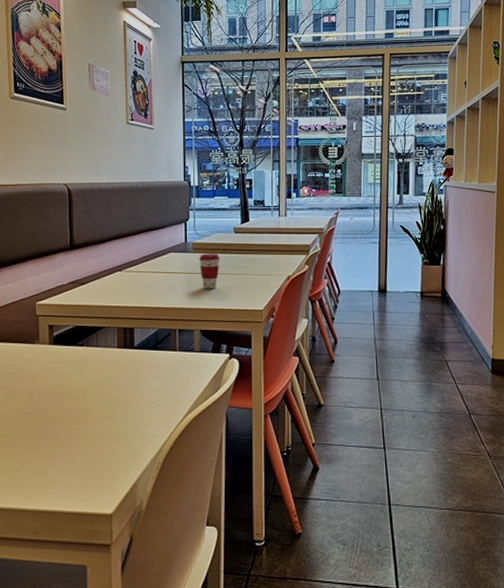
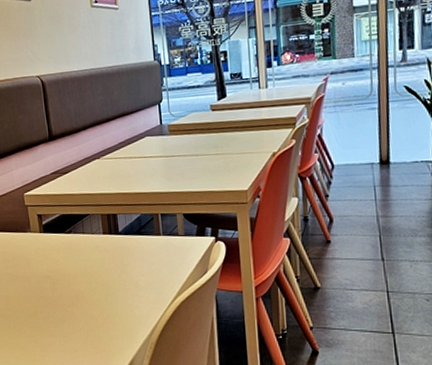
coffee cup: present [198,253,220,288] -> none [175,134,199,171]

